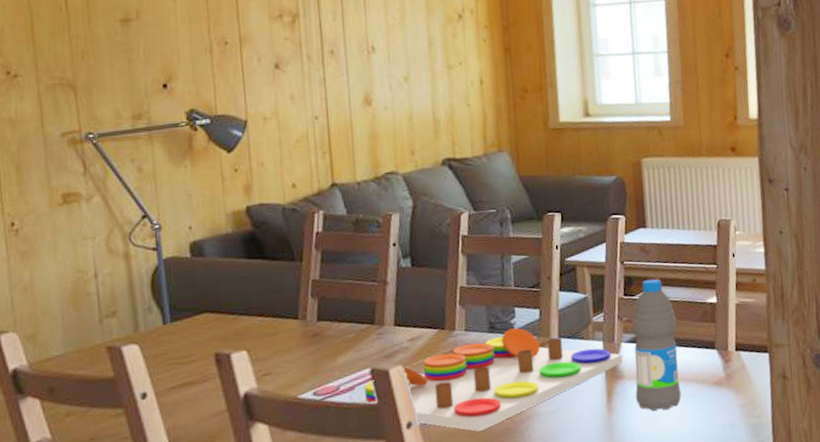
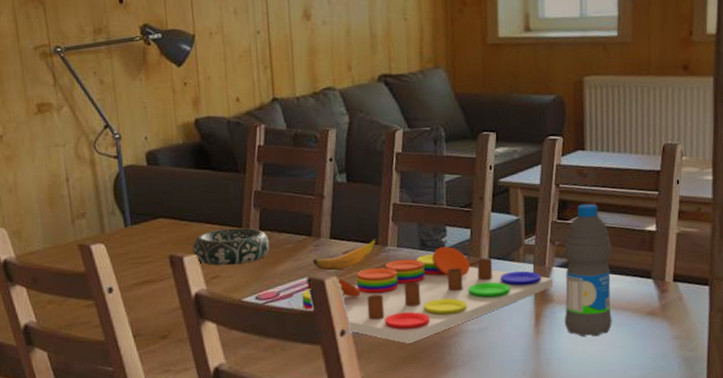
decorative bowl: none [241,319,329,361] -> present [192,228,270,266]
banana: none [376,323,444,360] -> present [313,238,377,271]

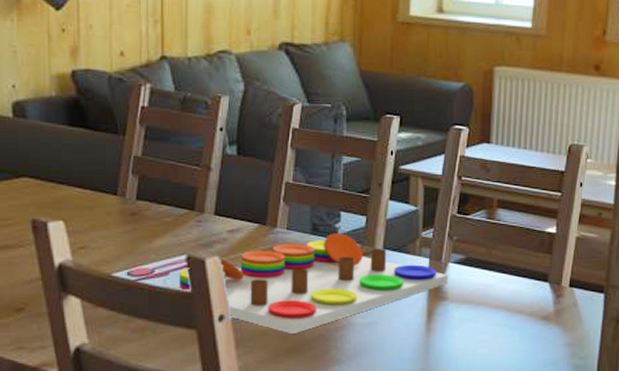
decorative bowl: present [192,228,270,266] -> none [58,195,147,236]
banana: present [313,238,377,271] -> none [194,218,266,250]
water bottle: present [564,203,612,337] -> none [456,199,510,339]

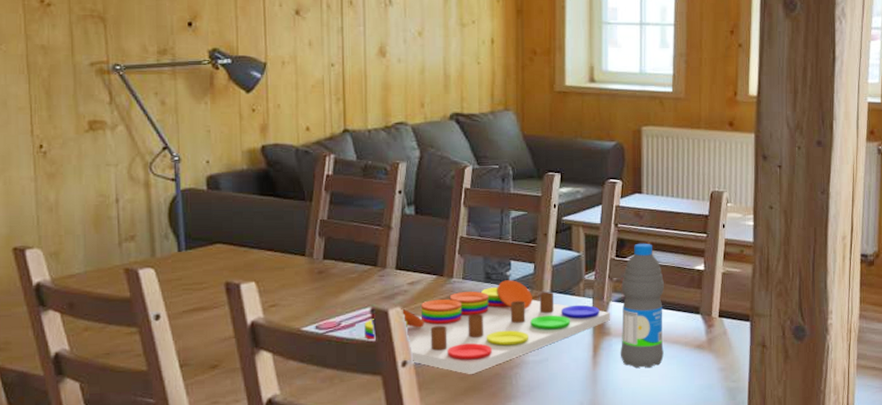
water bottle: none [456,199,510,339] -> present [620,243,664,368]

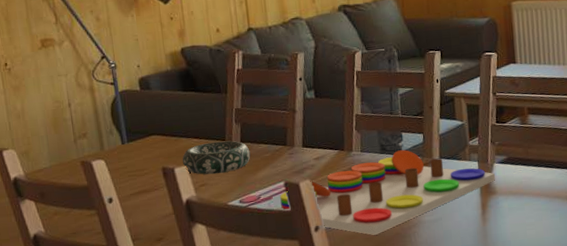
decorative bowl: none [250,256,334,294] -> present [182,140,251,175]
water bottle: present [620,243,664,368] -> none [503,108,547,222]

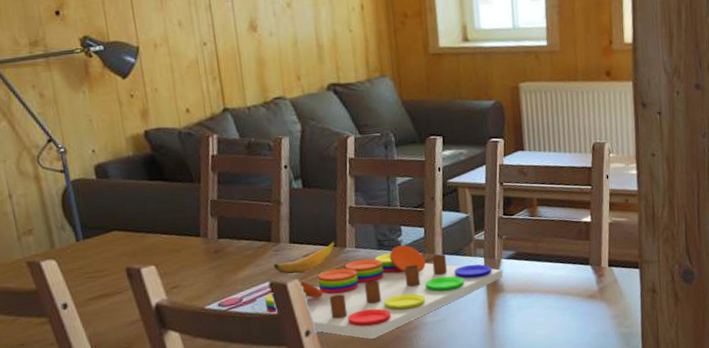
decorative bowl: present [182,140,251,175] -> none [149,236,230,275]
banana: none [288,145,343,175] -> present [274,241,336,275]

